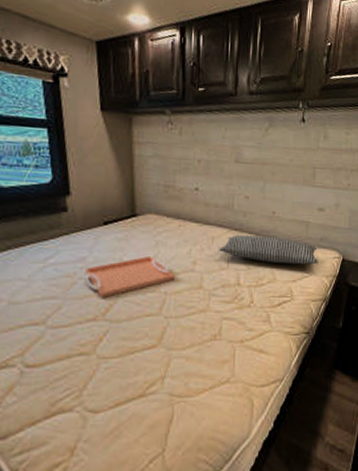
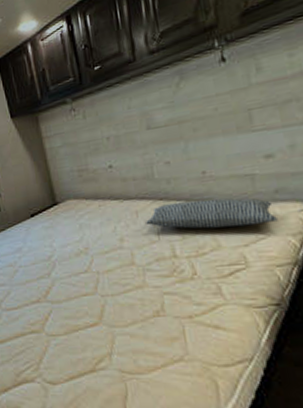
serving tray: present [84,256,175,298] -> none [23,239,104,282]

